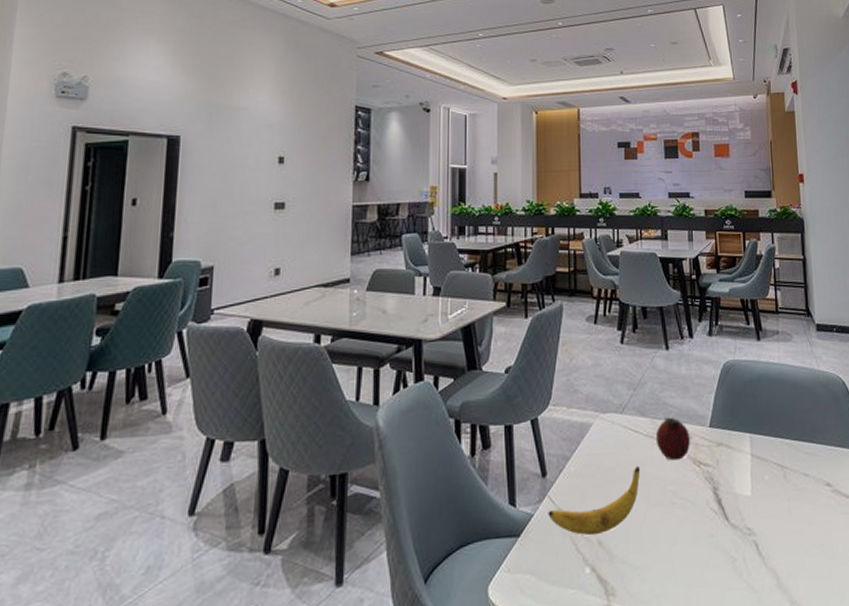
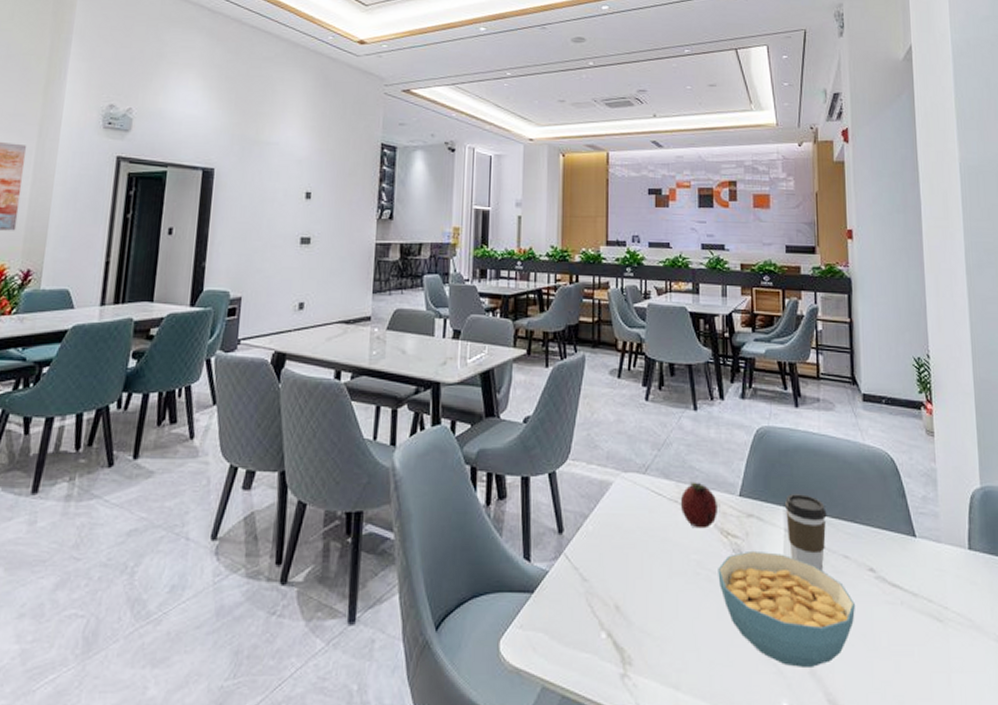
banana: present [548,465,640,536] -> none [563,530,662,599]
cereal bowl: none [692,476,815,581] -> present [718,550,855,667]
coffee cup: none [750,420,788,491] -> present [784,494,827,572]

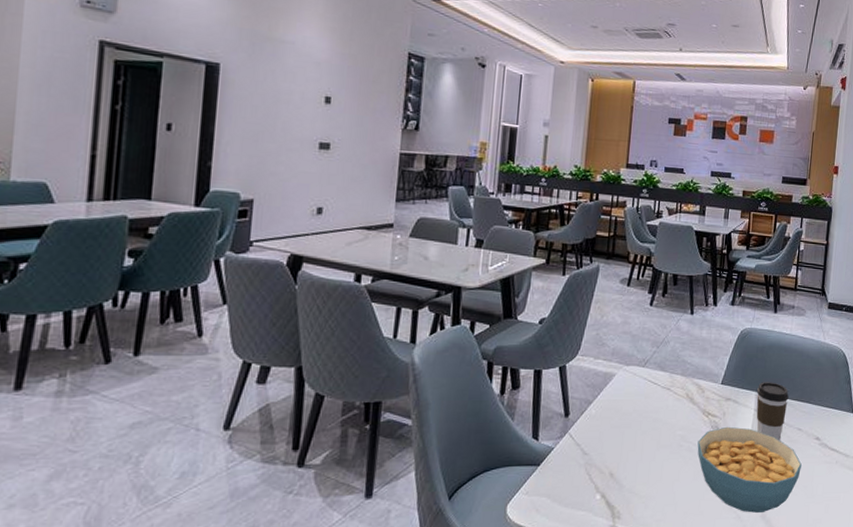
fruit: present [680,482,717,529] -> none [671,373,703,410]

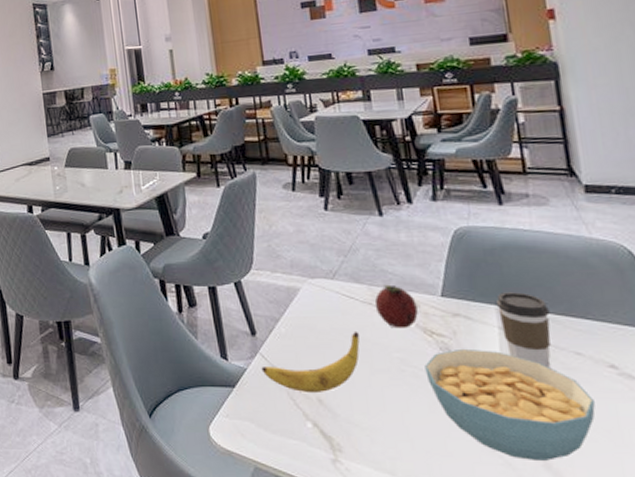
banana: none [567,412,654,469] -> present [261,331,360,394]
fruit: none [671,373,703,410] -> present [374,284,418,329]

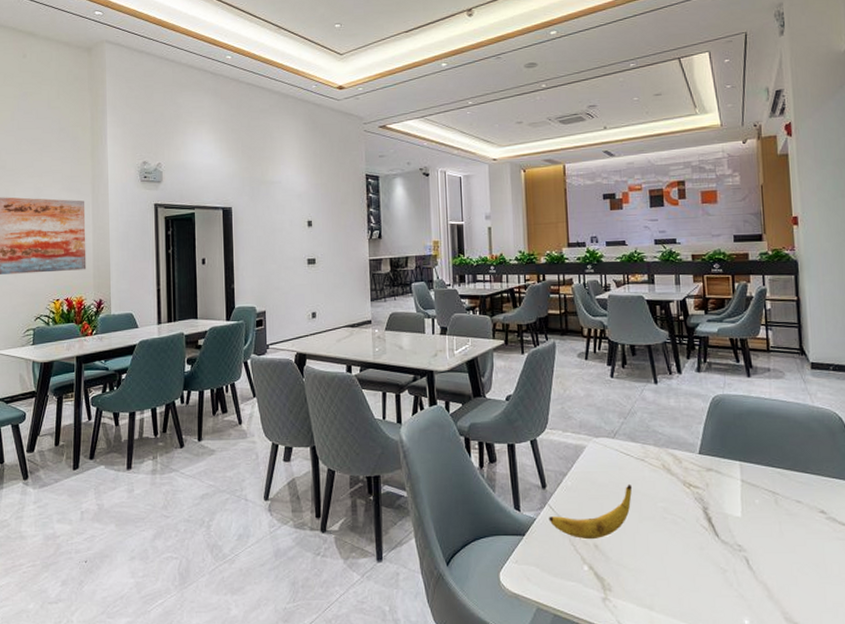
fruit: present [374,284,418,329] -> none [646,443,680,482]
cereal bowl: present [425,348,595,461] -> none [682,498,808,592]
coffee cup: present [495,292,551,369] -> none [740,450,780,515]

